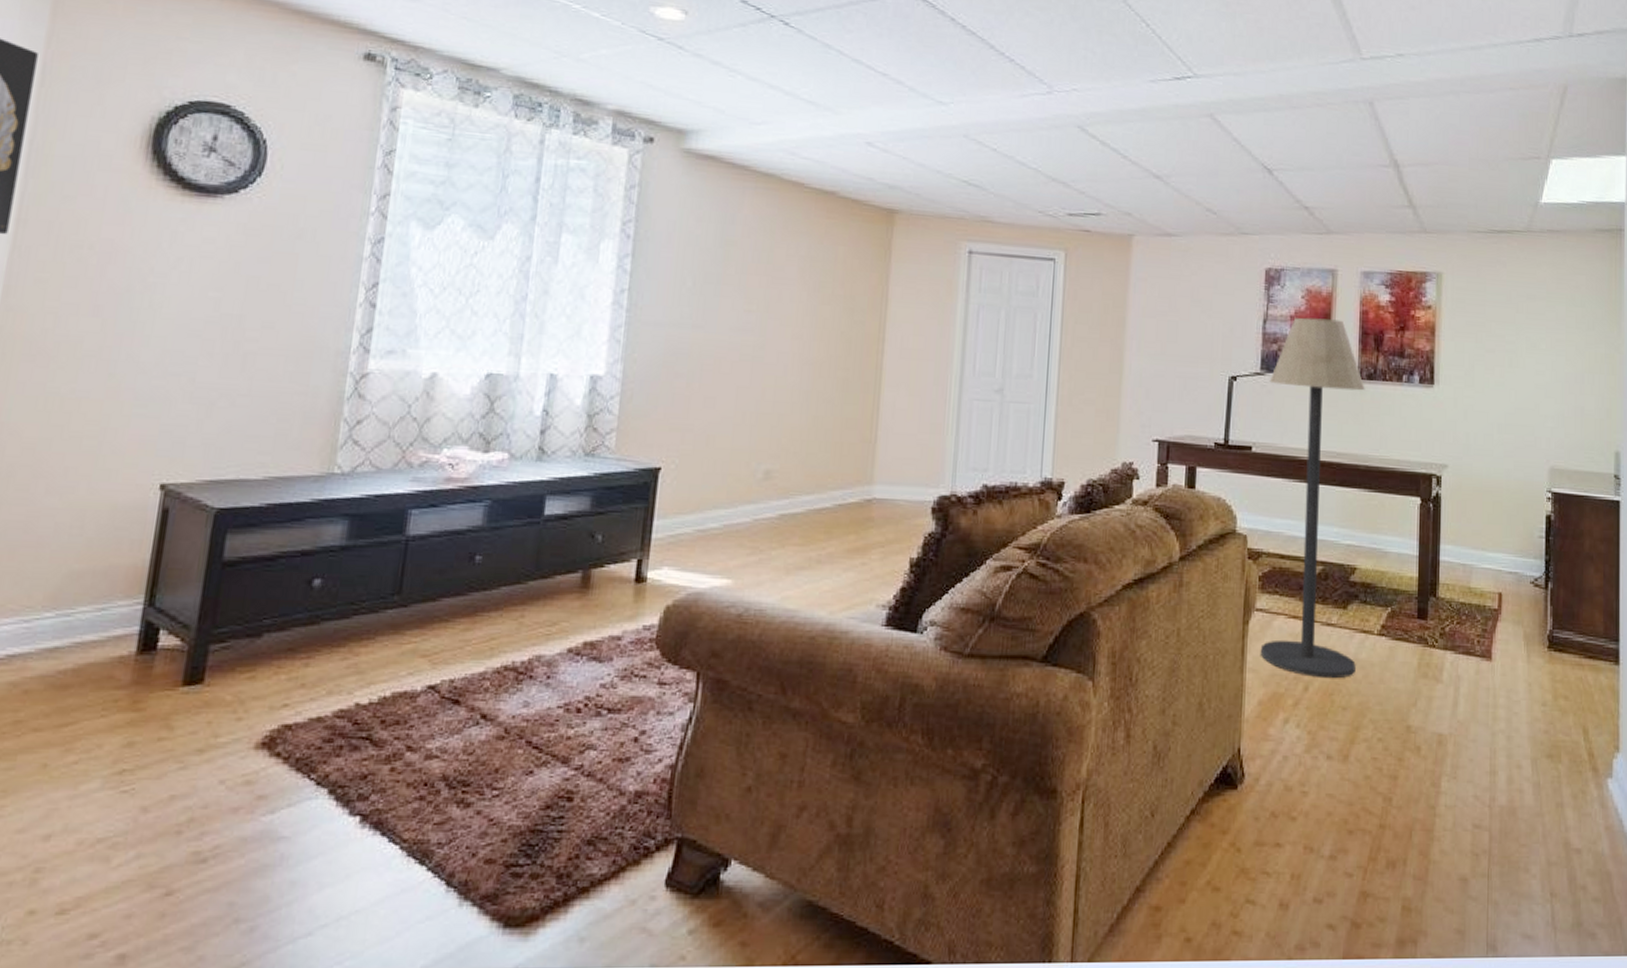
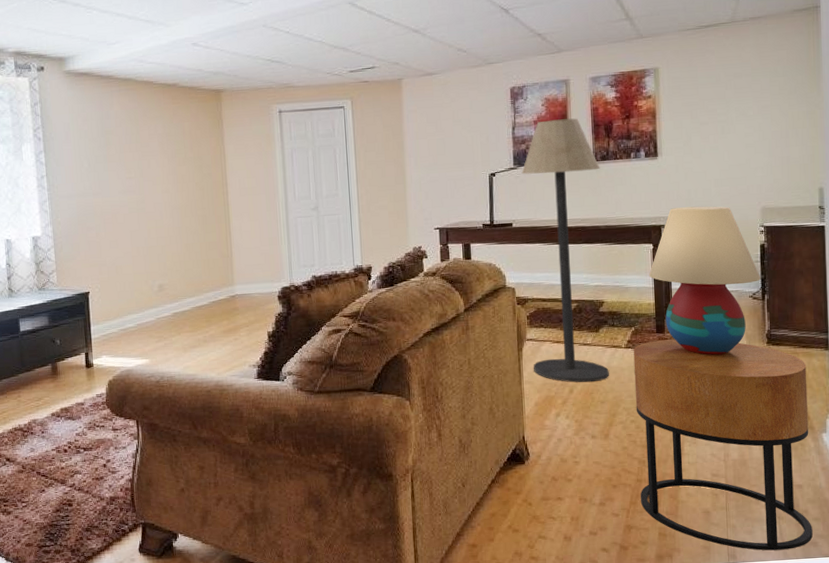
side table: none [1381,629,1593,942] -> present [633,339,813,551]
table lamp: none [1414,453,1545,657] -> present [649,206,761,355]

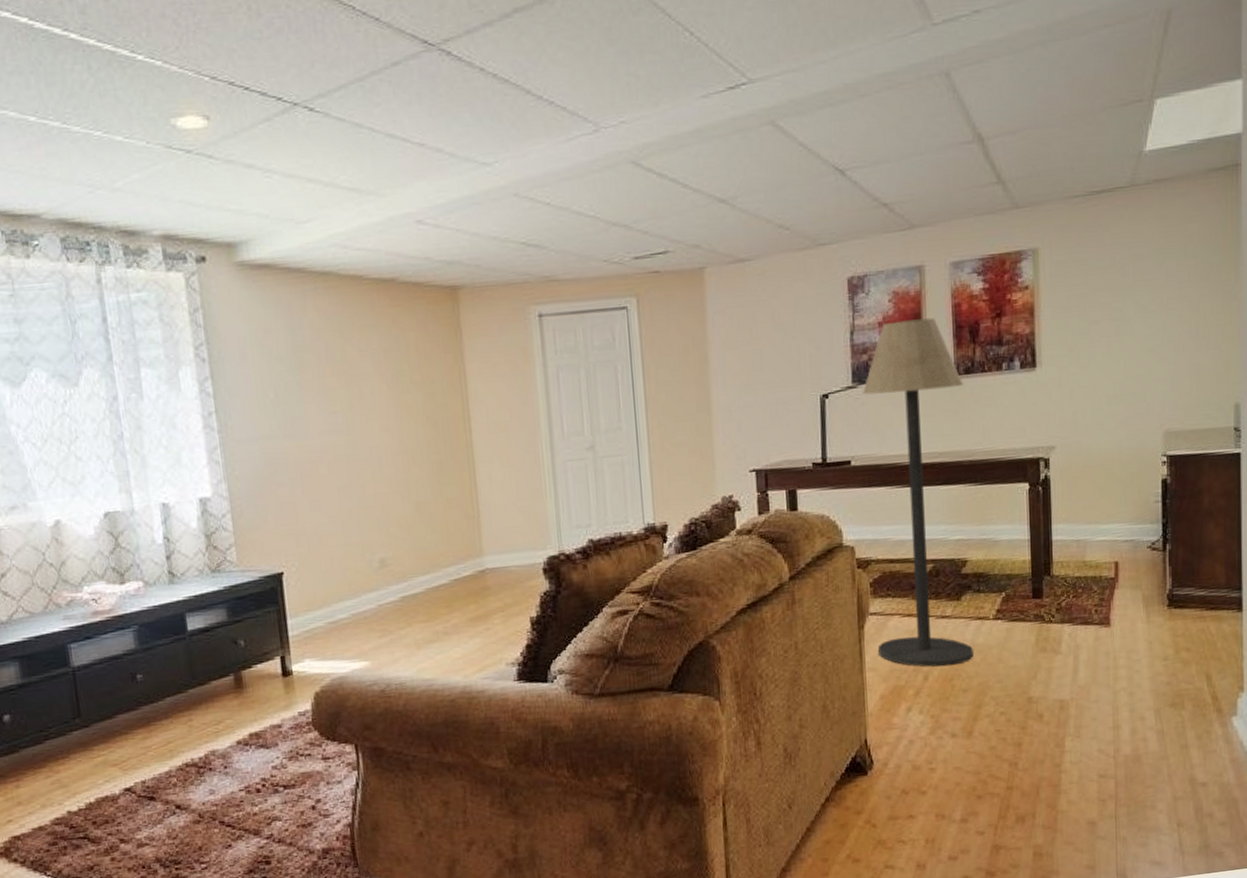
side table: present [633,339,813,551] -> none [1003,606,1218,867]
table lamp: present [649,206,761,355] -> none [1024,430,1163,625]

